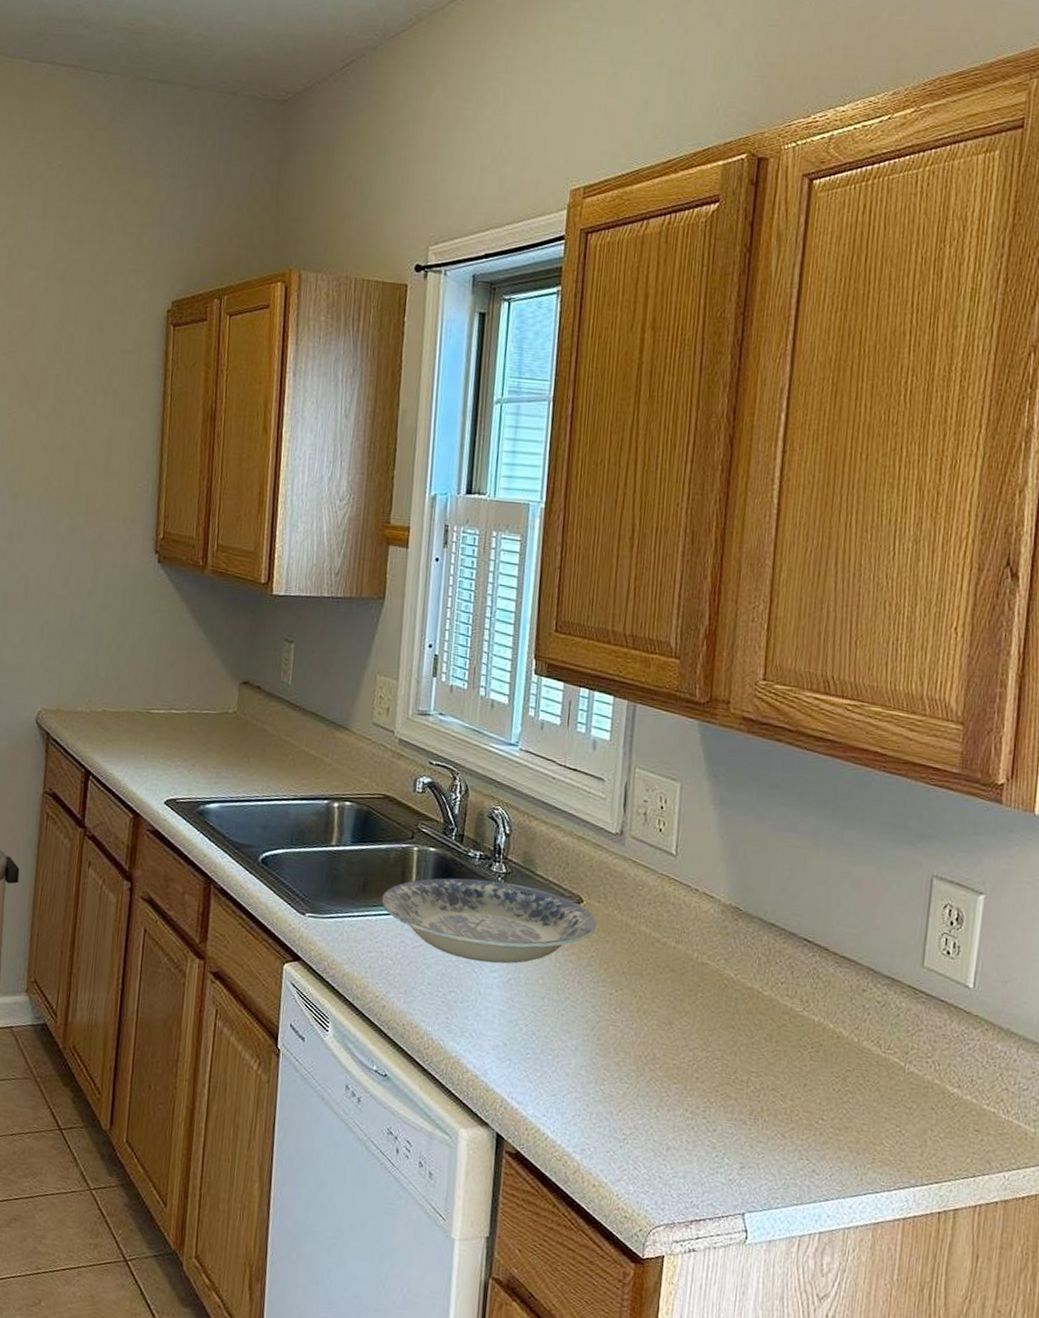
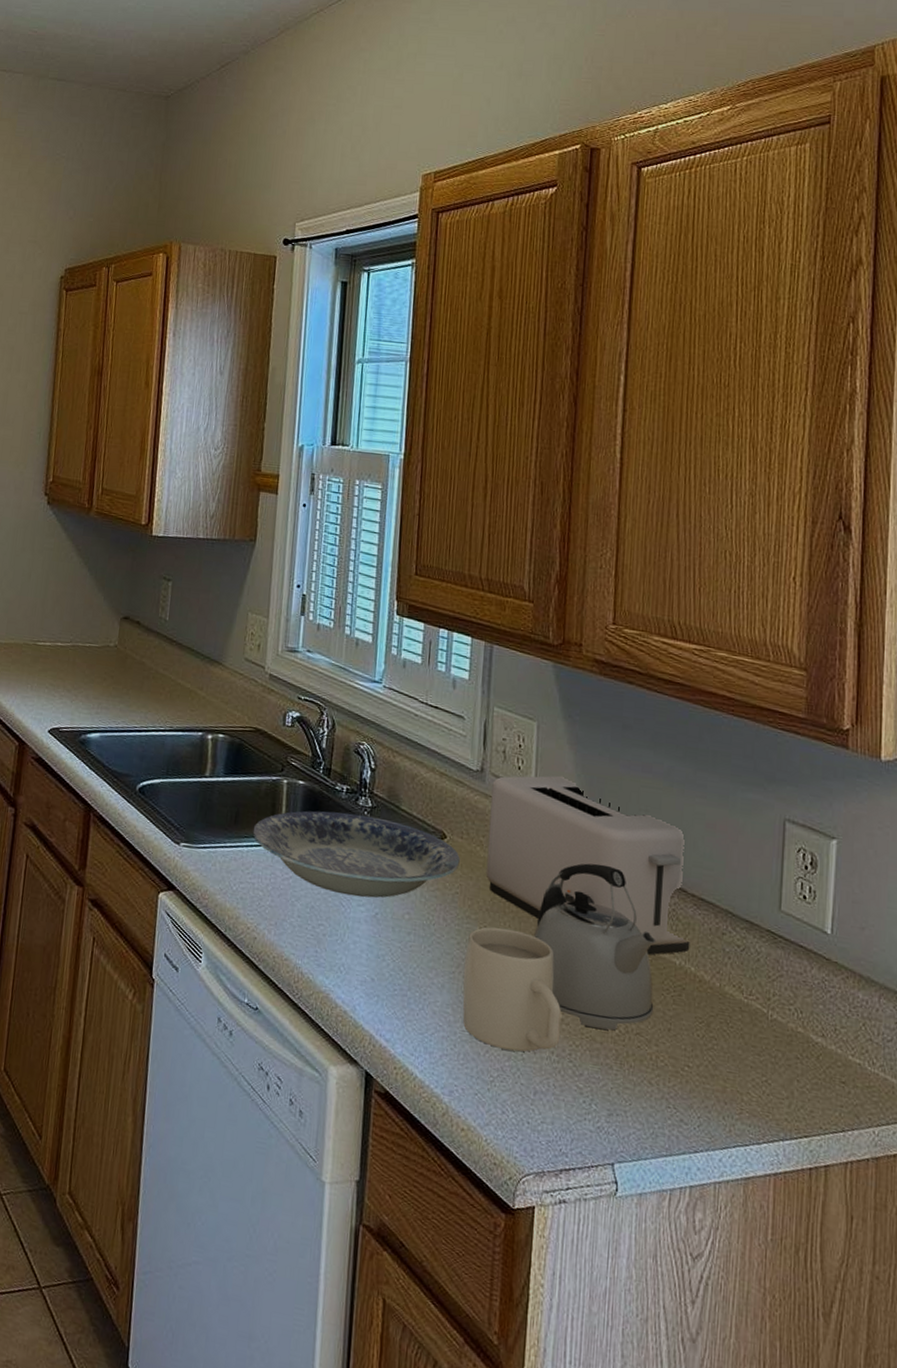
mug: none [596,989,697,1111] -> present [462,927,562,1052]
toaster: none [623,836,832,1013] -> present [486,775,692,956]
kettle: none [670,924,796,1087] -> present [533,863,656,1031]

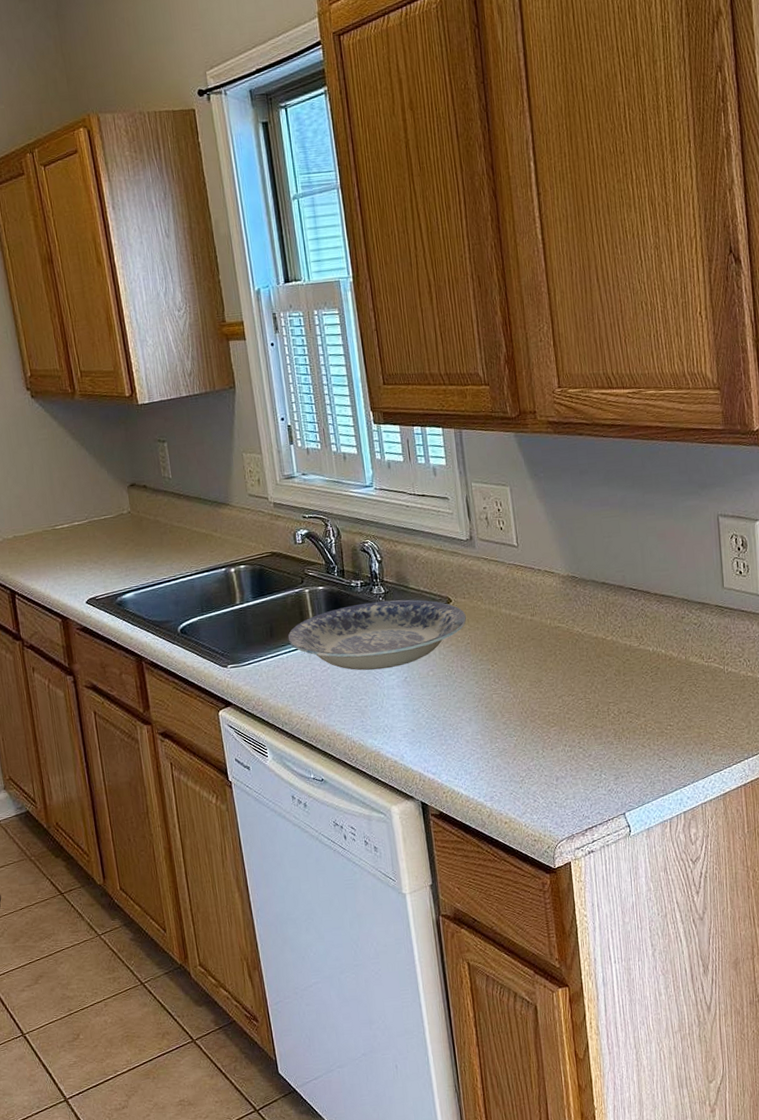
mug: present [462,927,562,1052] -> none [483,659,570,754]
toaster: present [486,775,692,956] -> none [481,526,660,650]
kettle: present [533,863,656,1031] -> none [535,588,638,718]

